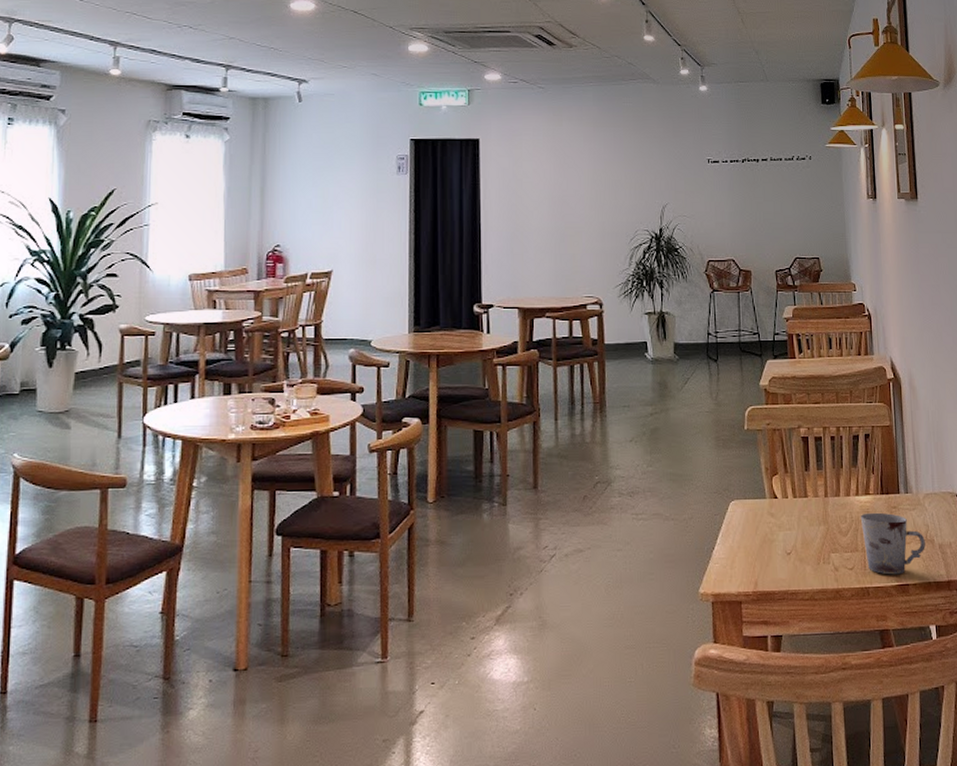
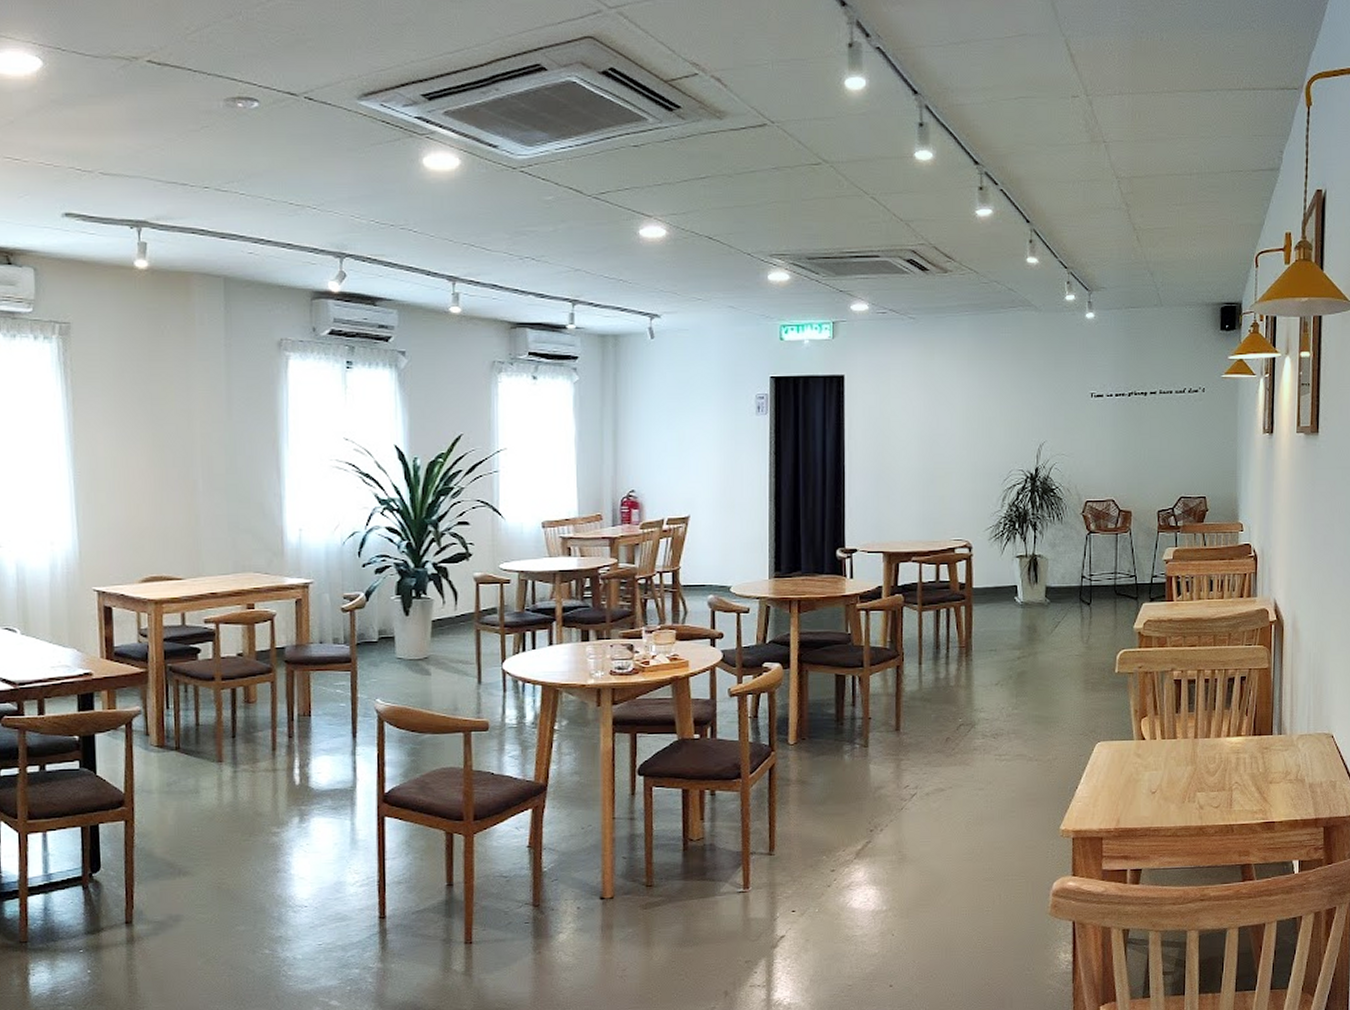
cup: present [860,512,925,575] -> none [1229,753,1295,813]

